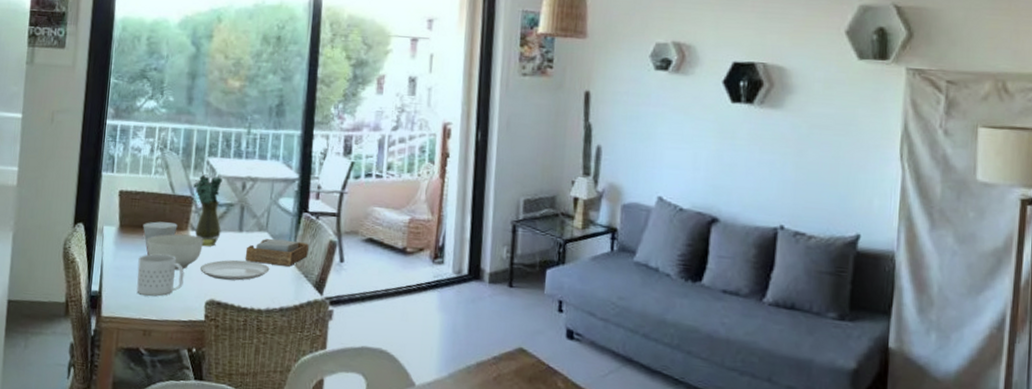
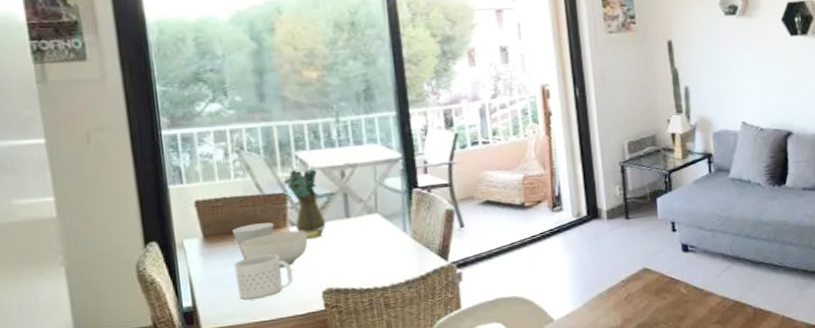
plate: present [199,259,270,281] -> none [308,243,388,268]
napkin holder: present [245,239,309,267] -> none [357,216,426,245]

